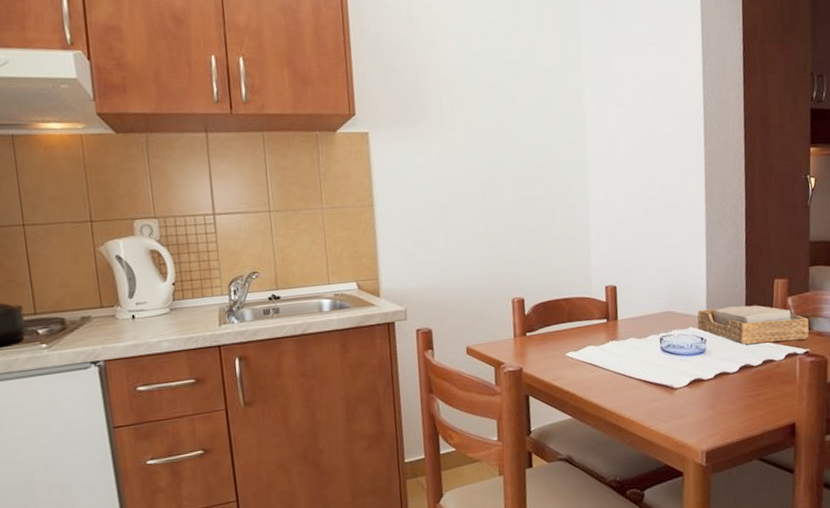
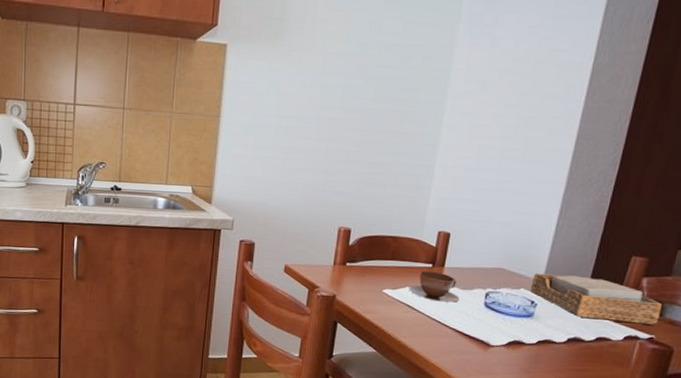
teacup: none [590,325,638,356] -> present [409,270,460,303]

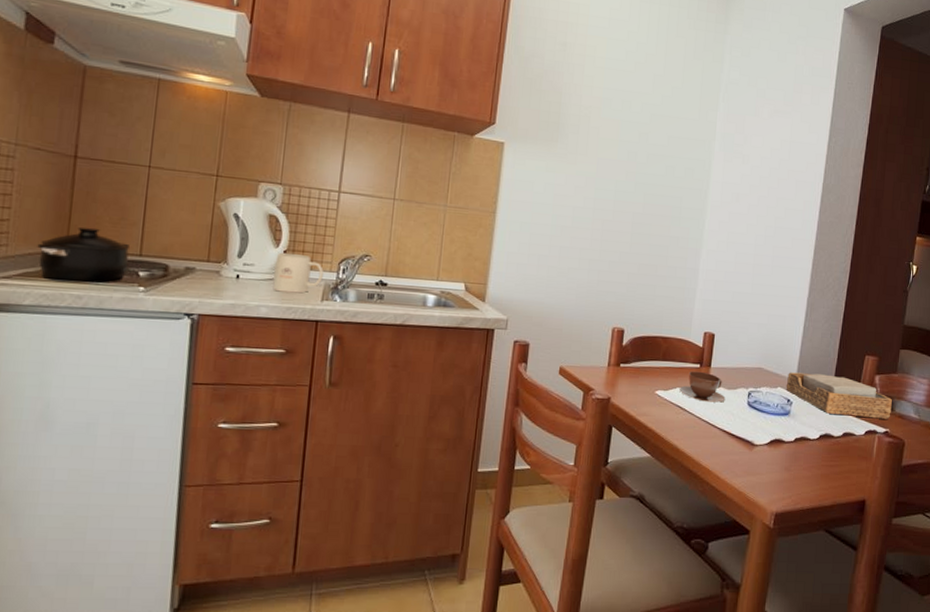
mug: none [24,162,65,199] -> present [273,252,324,294]

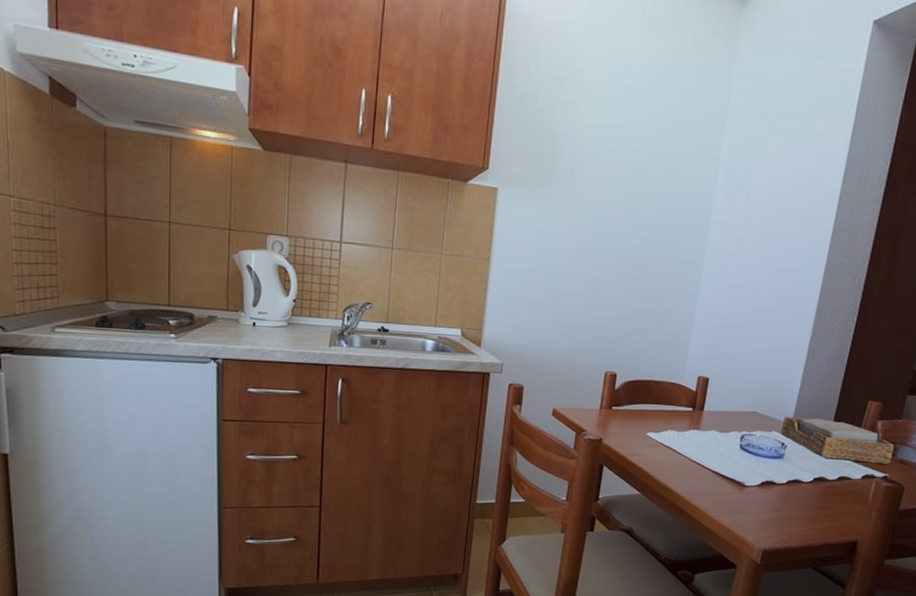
saucepan: present [37,227,131,284] -> none [82,280,160,332]
mug: present [273,252,324,294] -> none [285,301,330,340]
teacup: present [679,371,726,403] -> none [671,414,718,445]

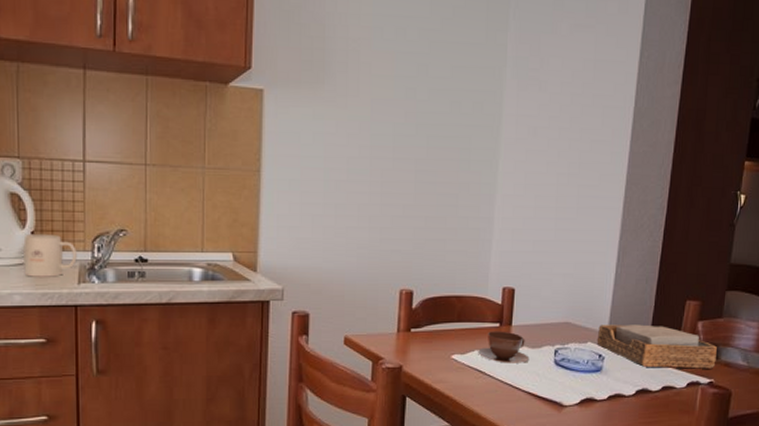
mug: none [285,301,330,340] -> present [23,233,77,277]
teacup: none [671,414,718,445] -> present [478,331,530,363]

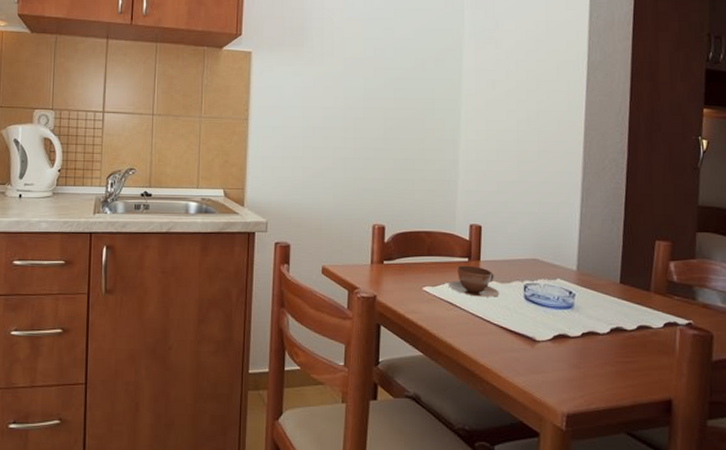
mug: present [23,233,77,277] -> none [50,171,94,208]
napkin holder: present [596,324,717,369] -> none [566,262,693,310]

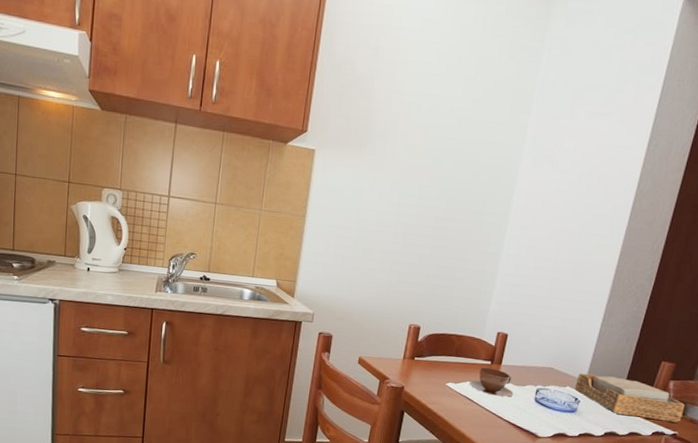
napkin holder: none [566,262,693,310] -> present [575,373,685,423]

